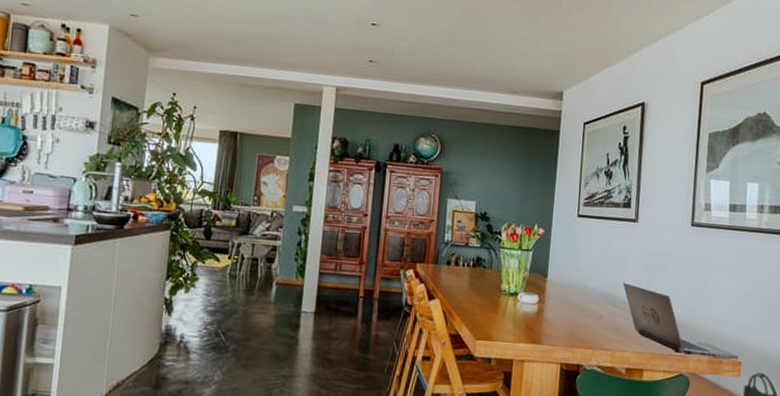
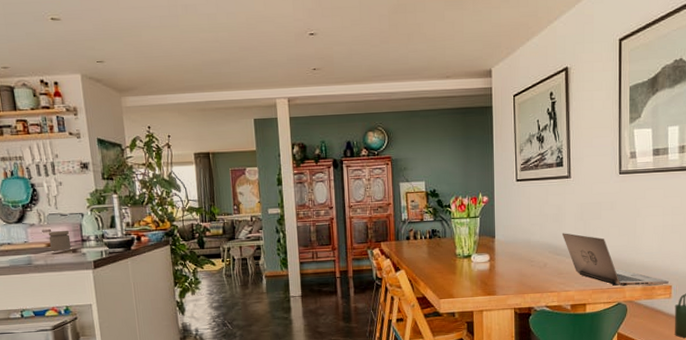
jar: none [27,193,55,218] -> present [48,230,72,251]

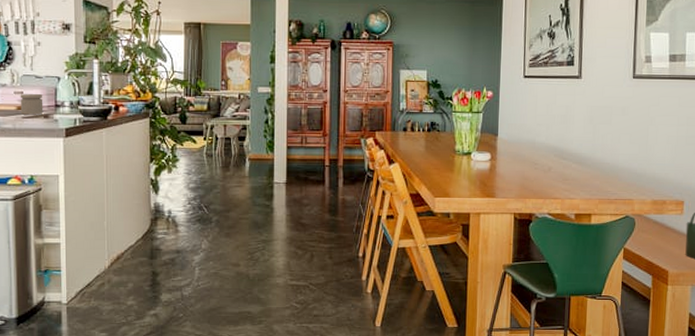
laptop: present [561,233,669,286] -> none [569,136,681,200]

